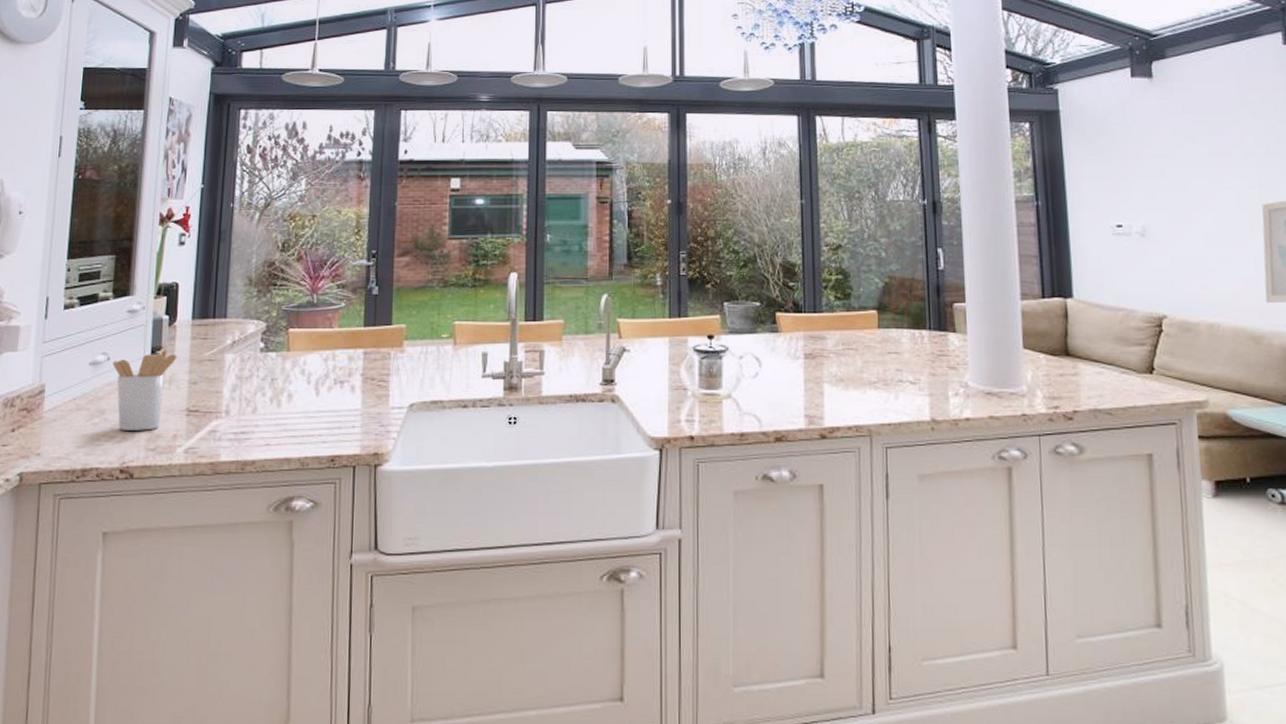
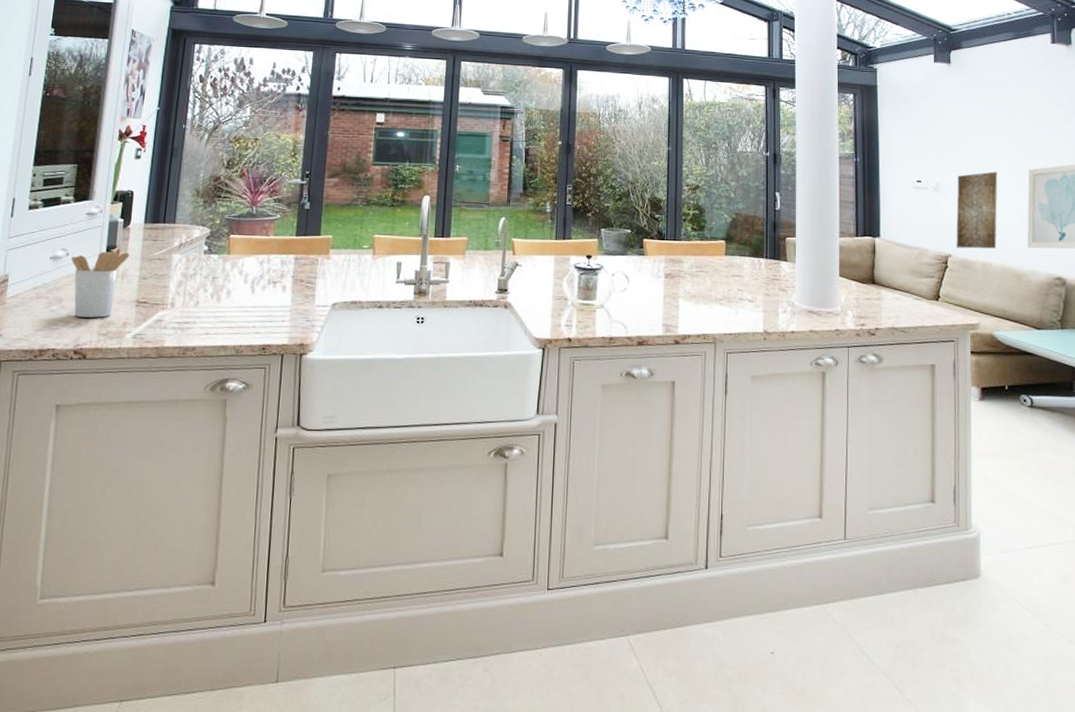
wall art: none [1169,209,1225,307] -> present [956,171,998,249]

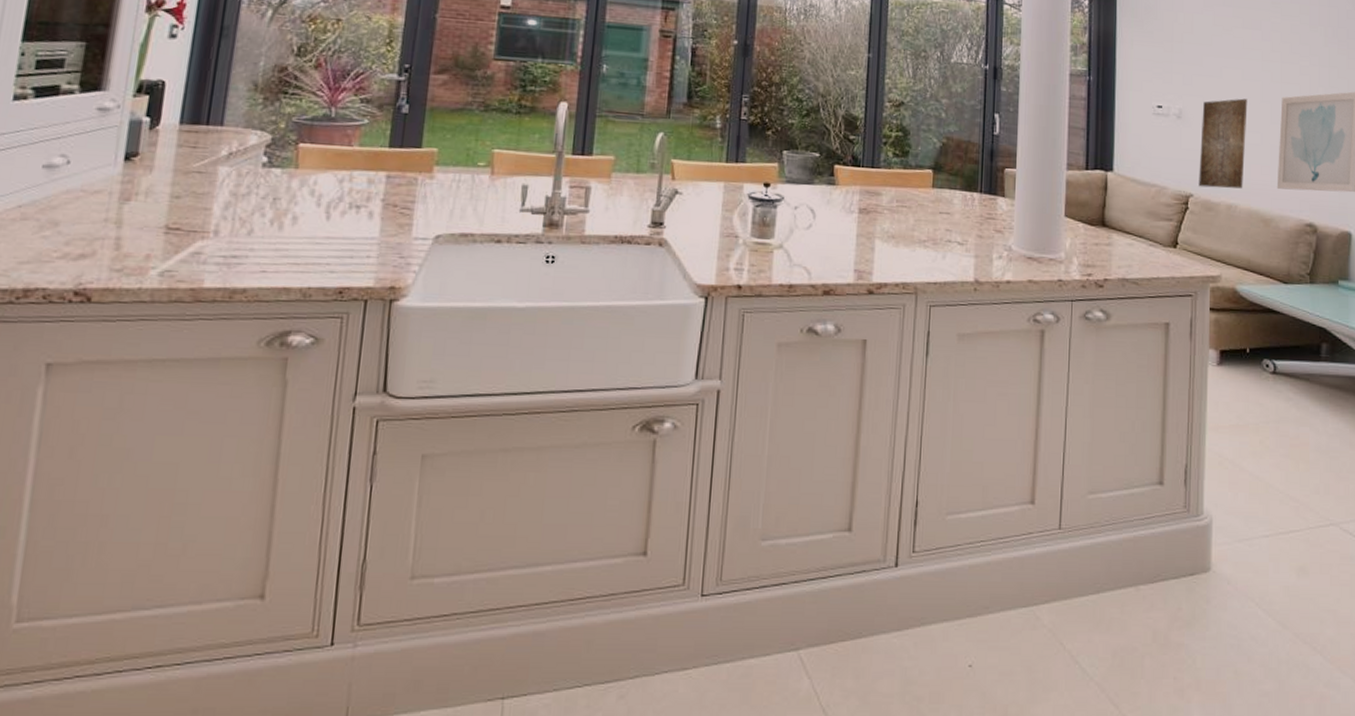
utensil holder: present [71,247,130,318] -> none [73,155,158,248]

